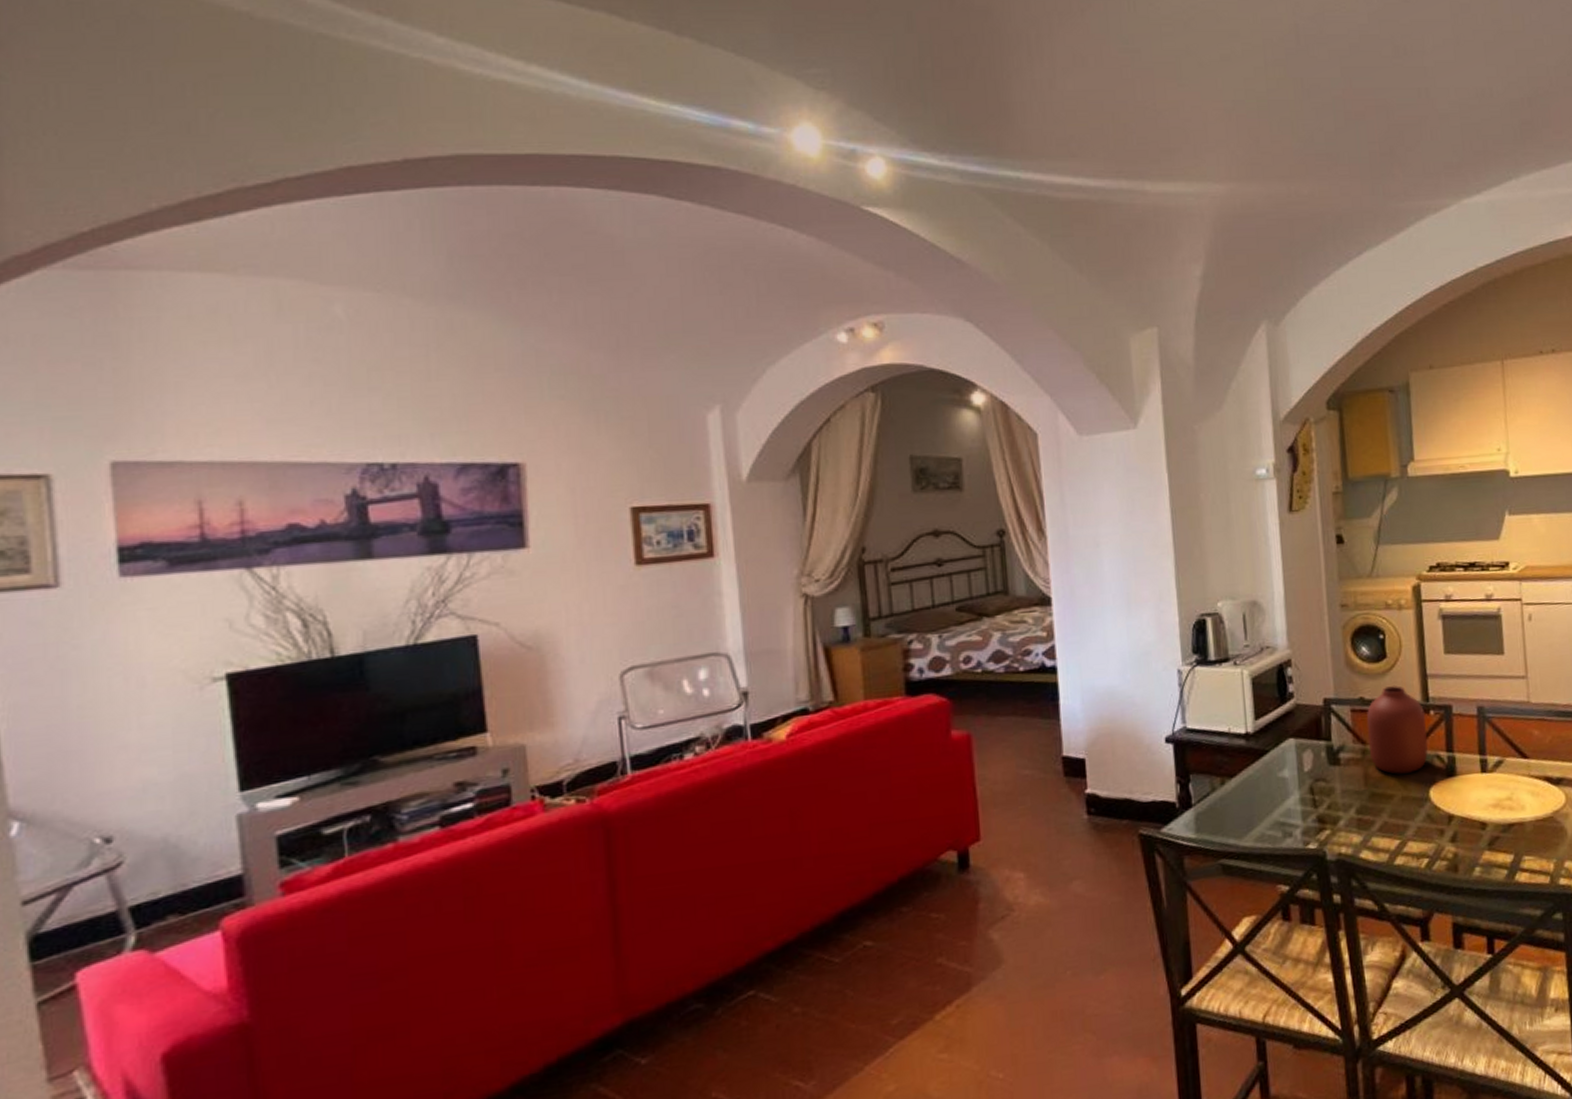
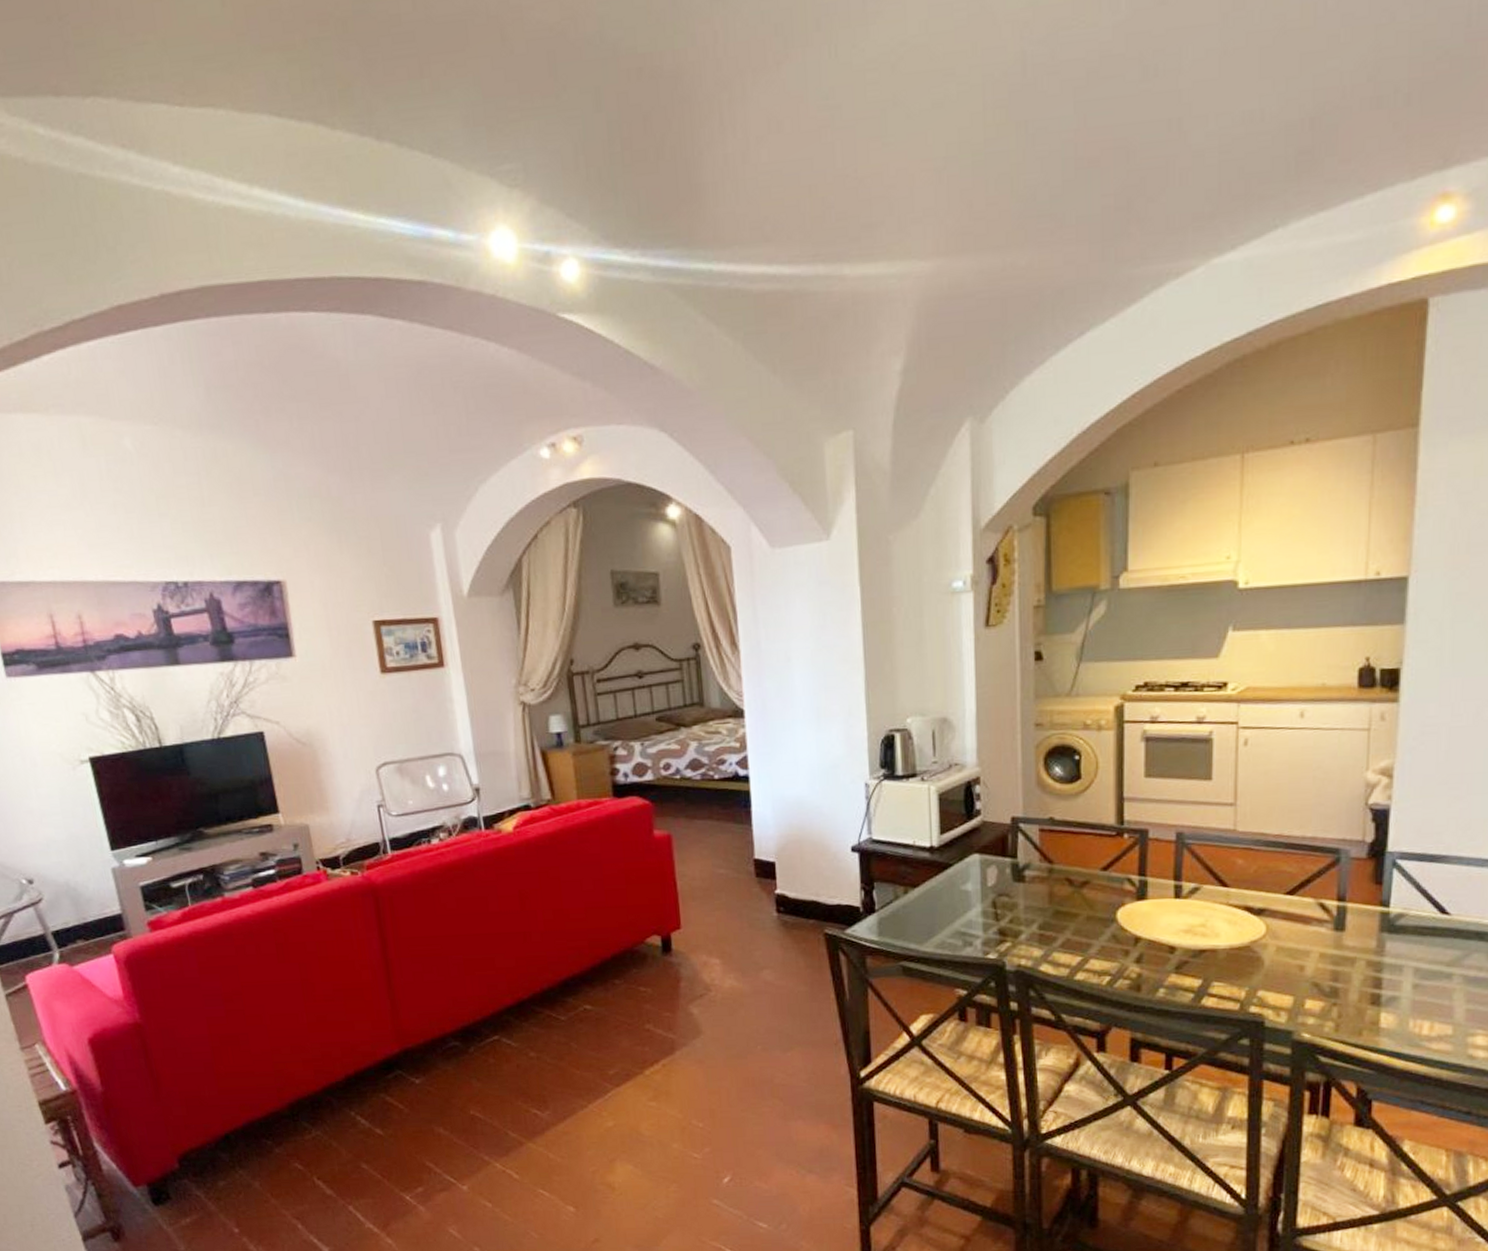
vase: present [1366,685,1428,775] -> none [1055,807,1118,895]

